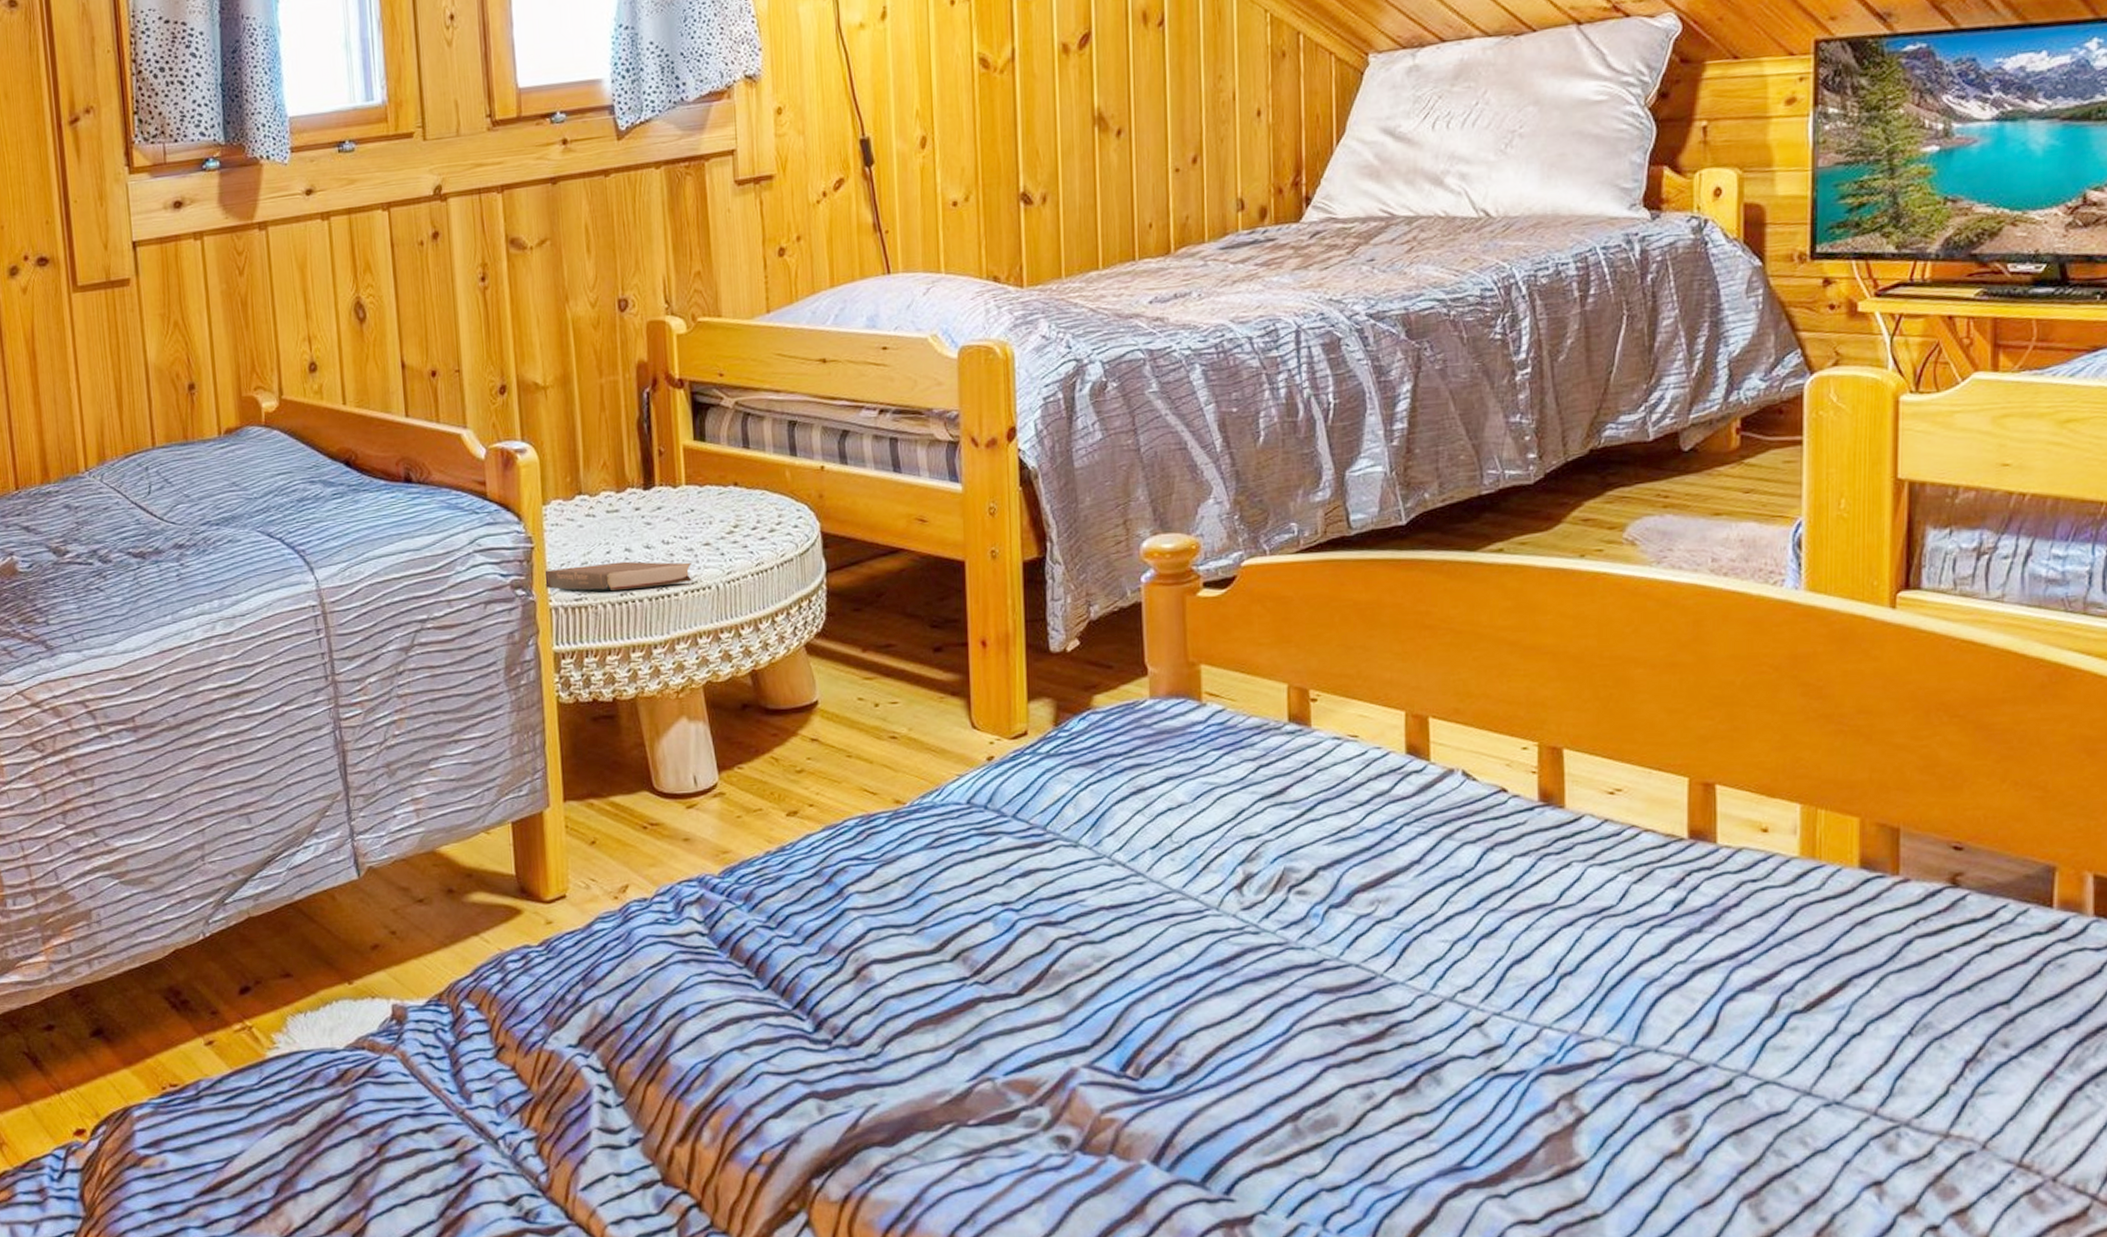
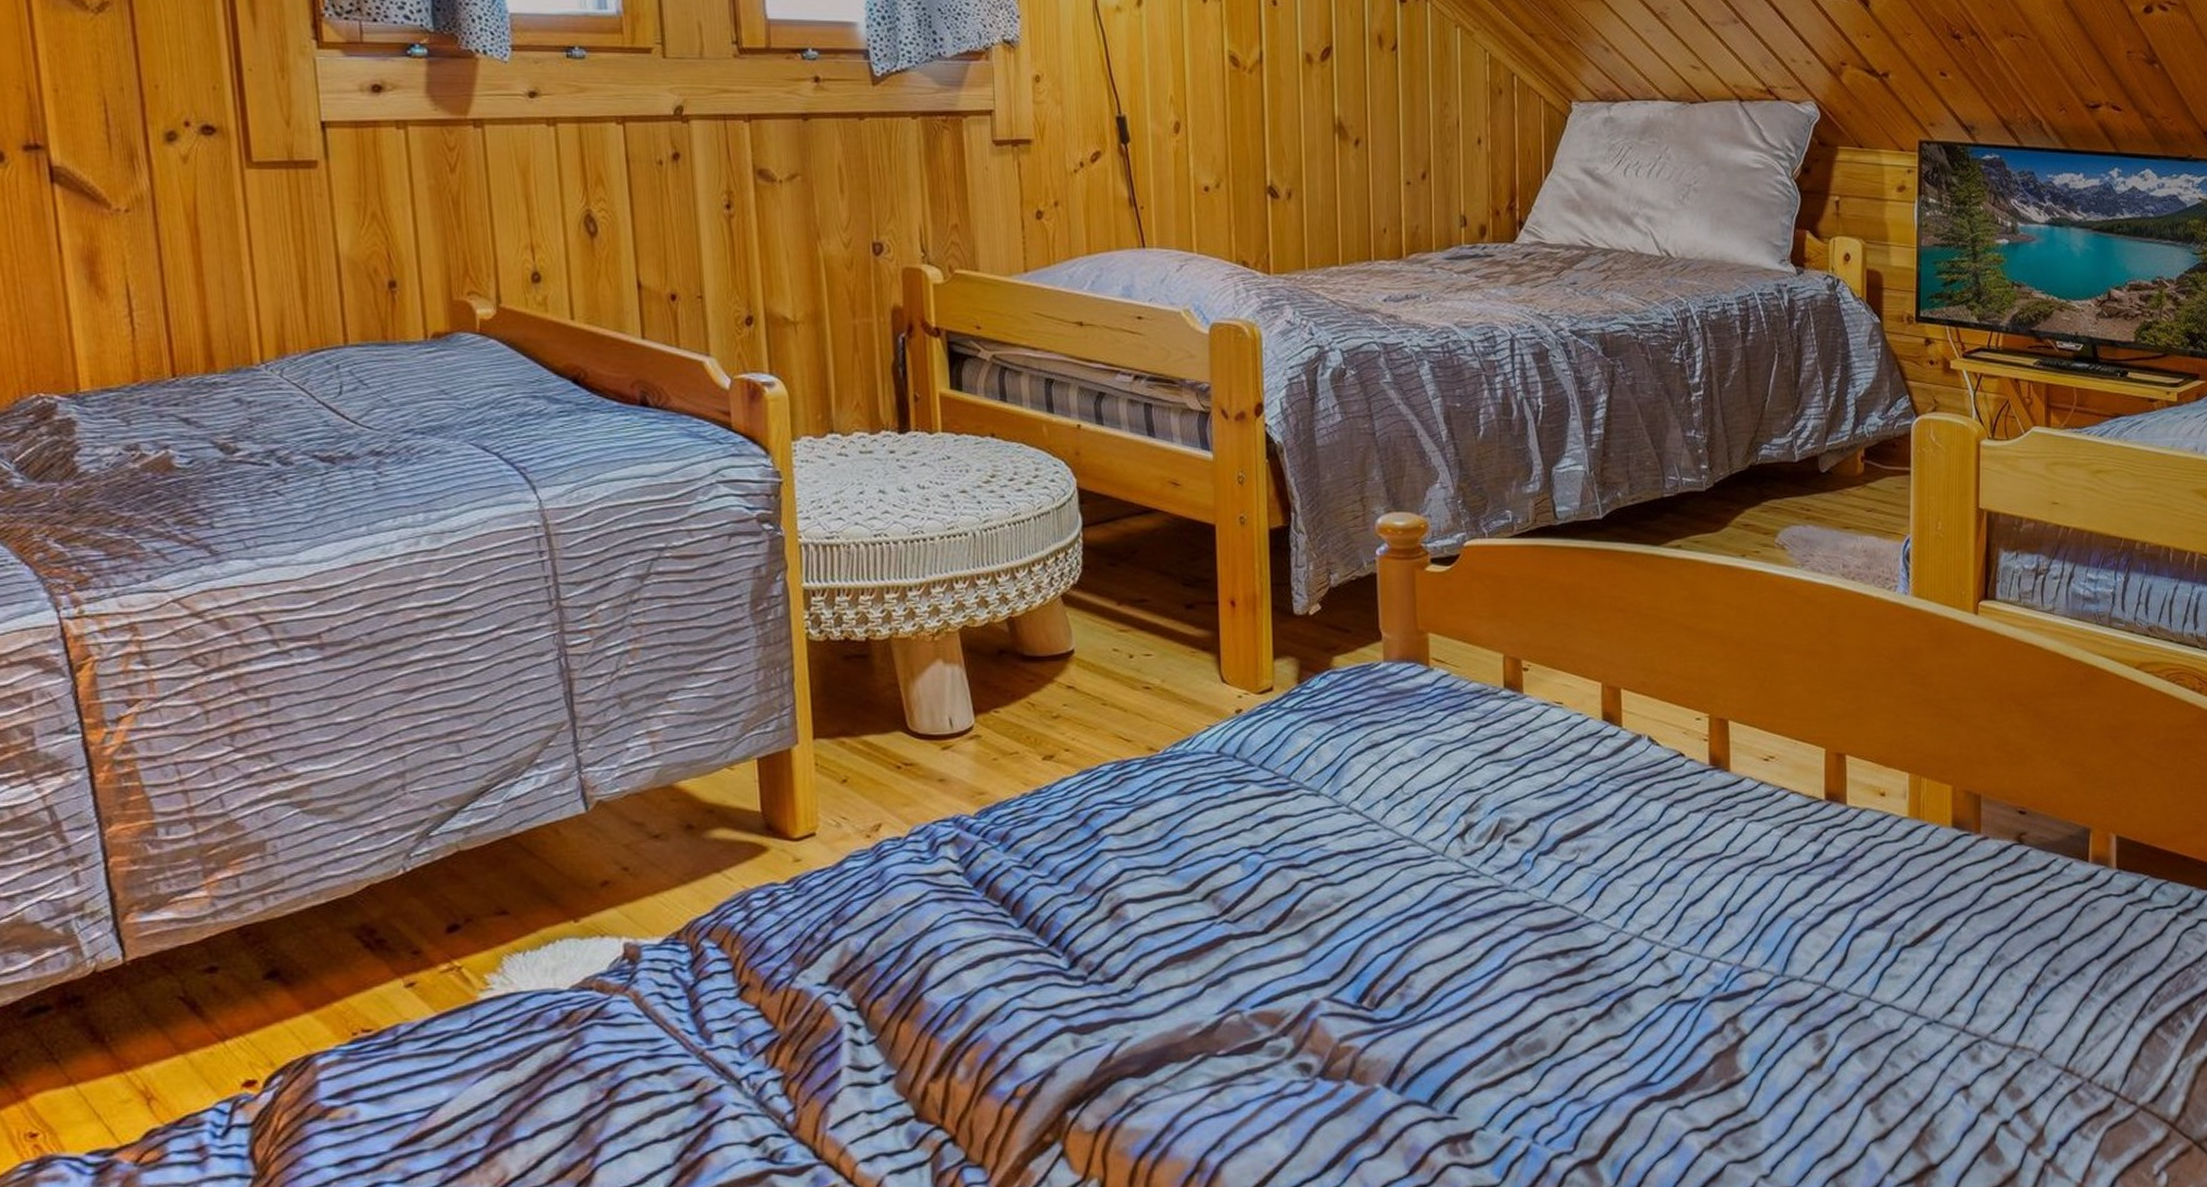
book: present [543,561,694,590] -> none [792,503,950,531]

